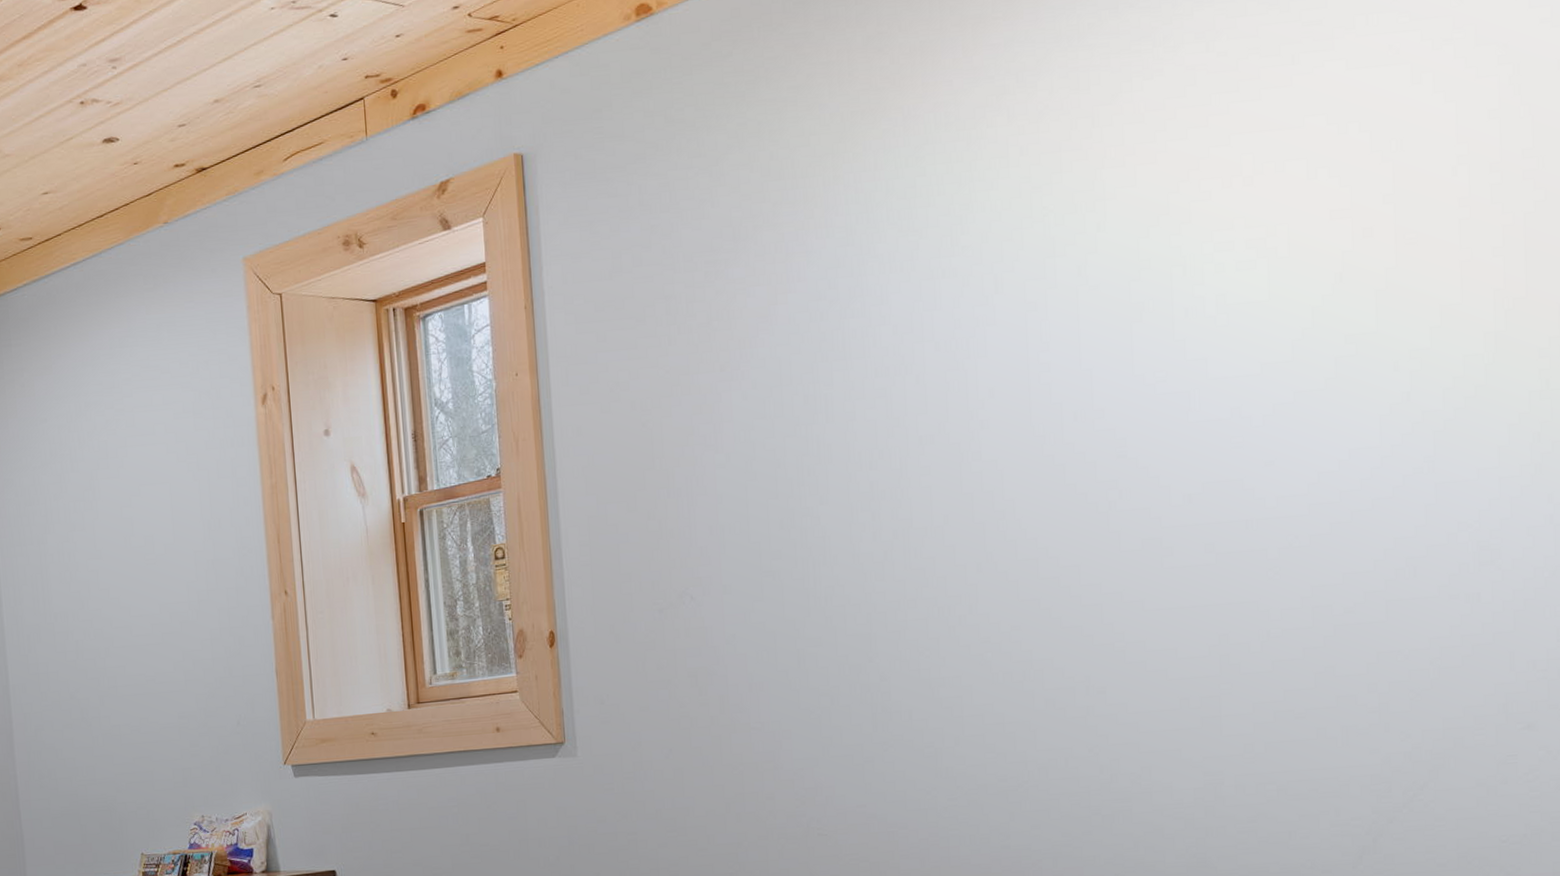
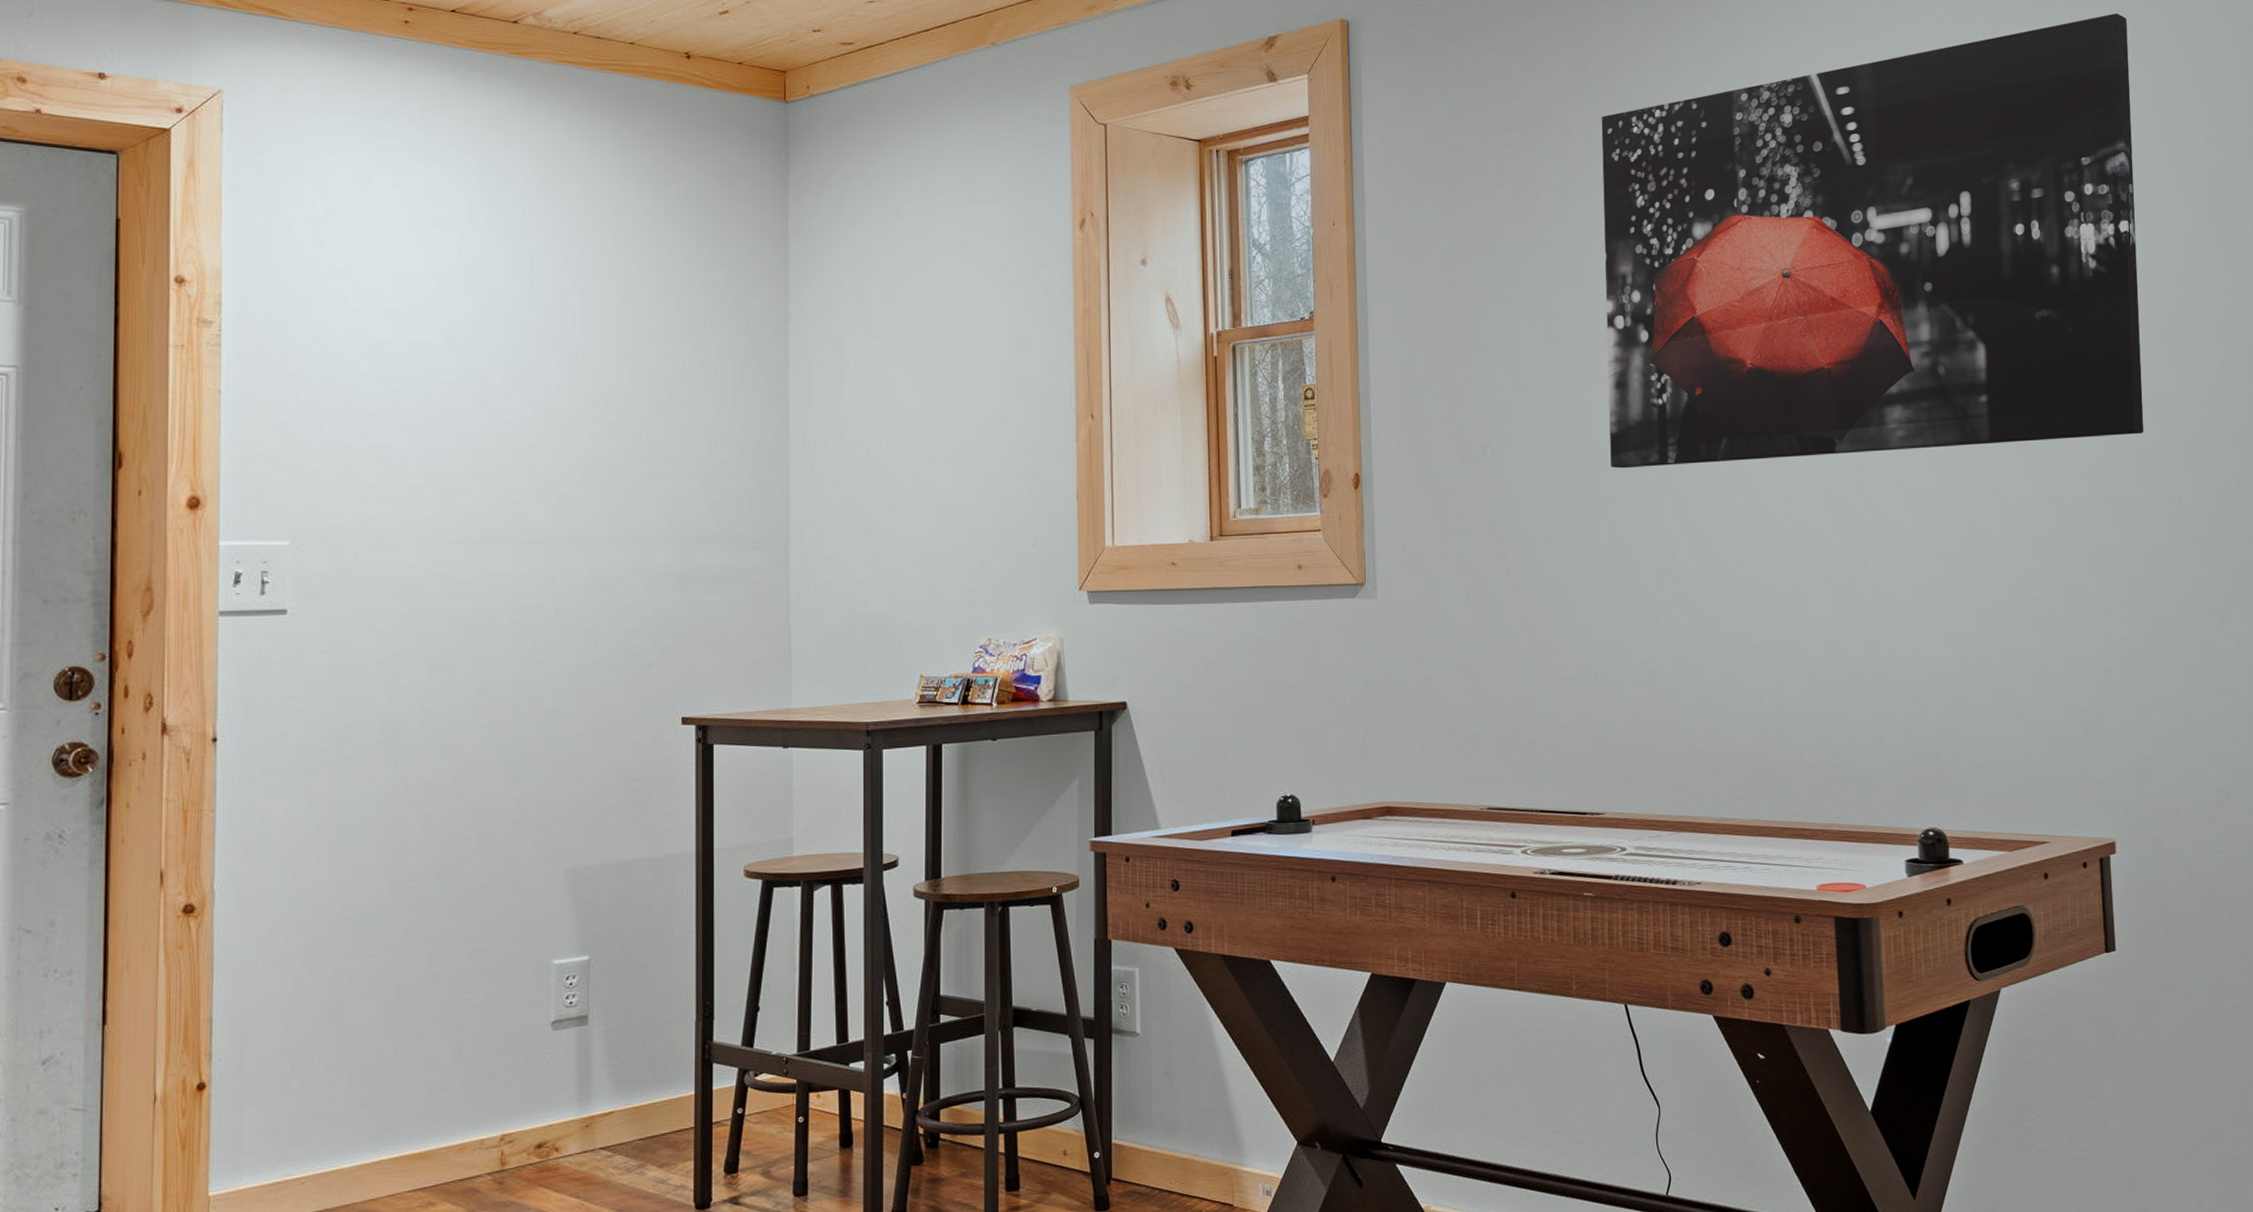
wall art: none [799,35,1437,607] -> present [1601,13,2144,469]

